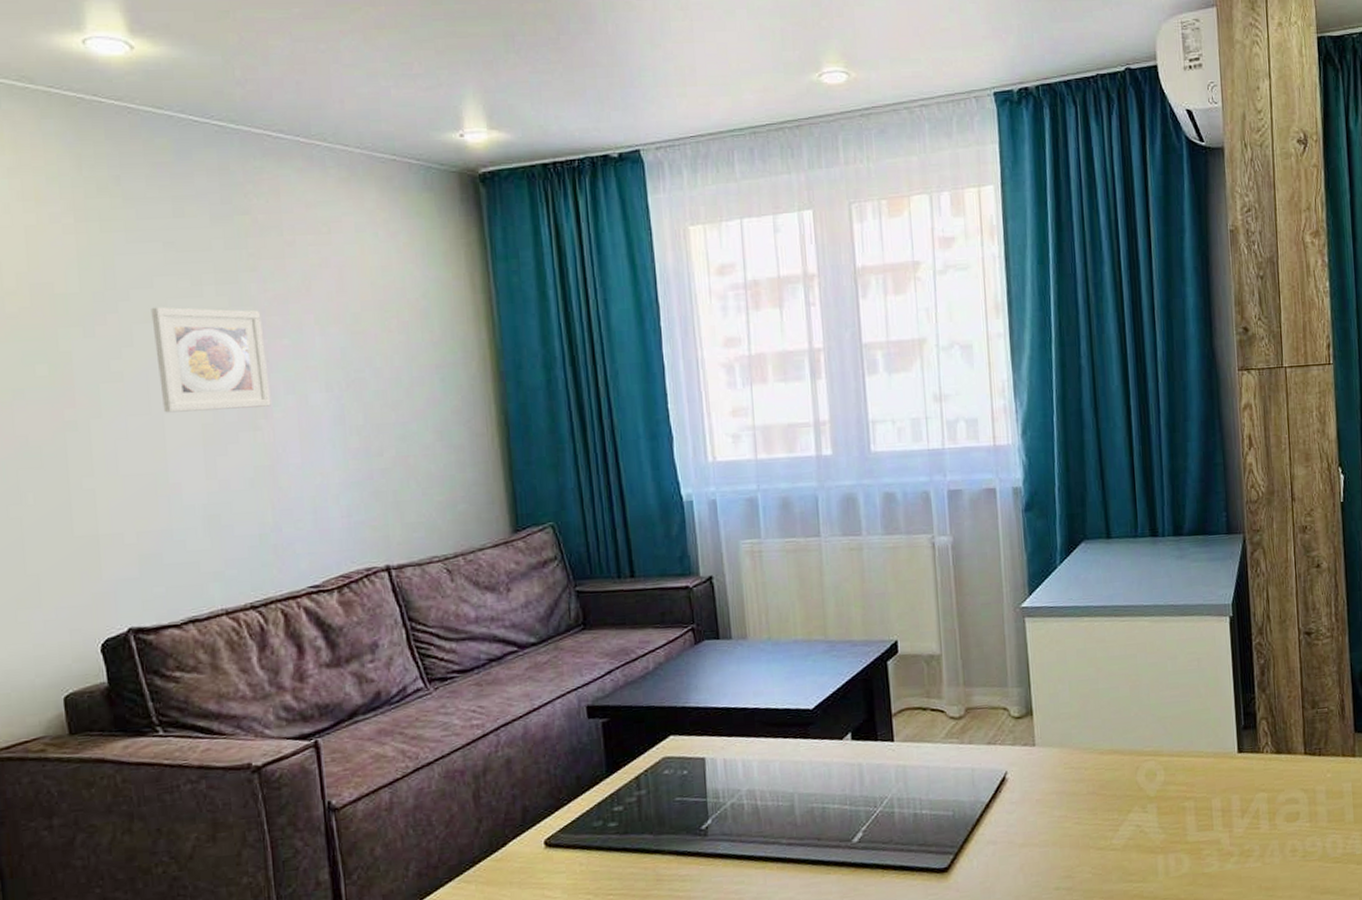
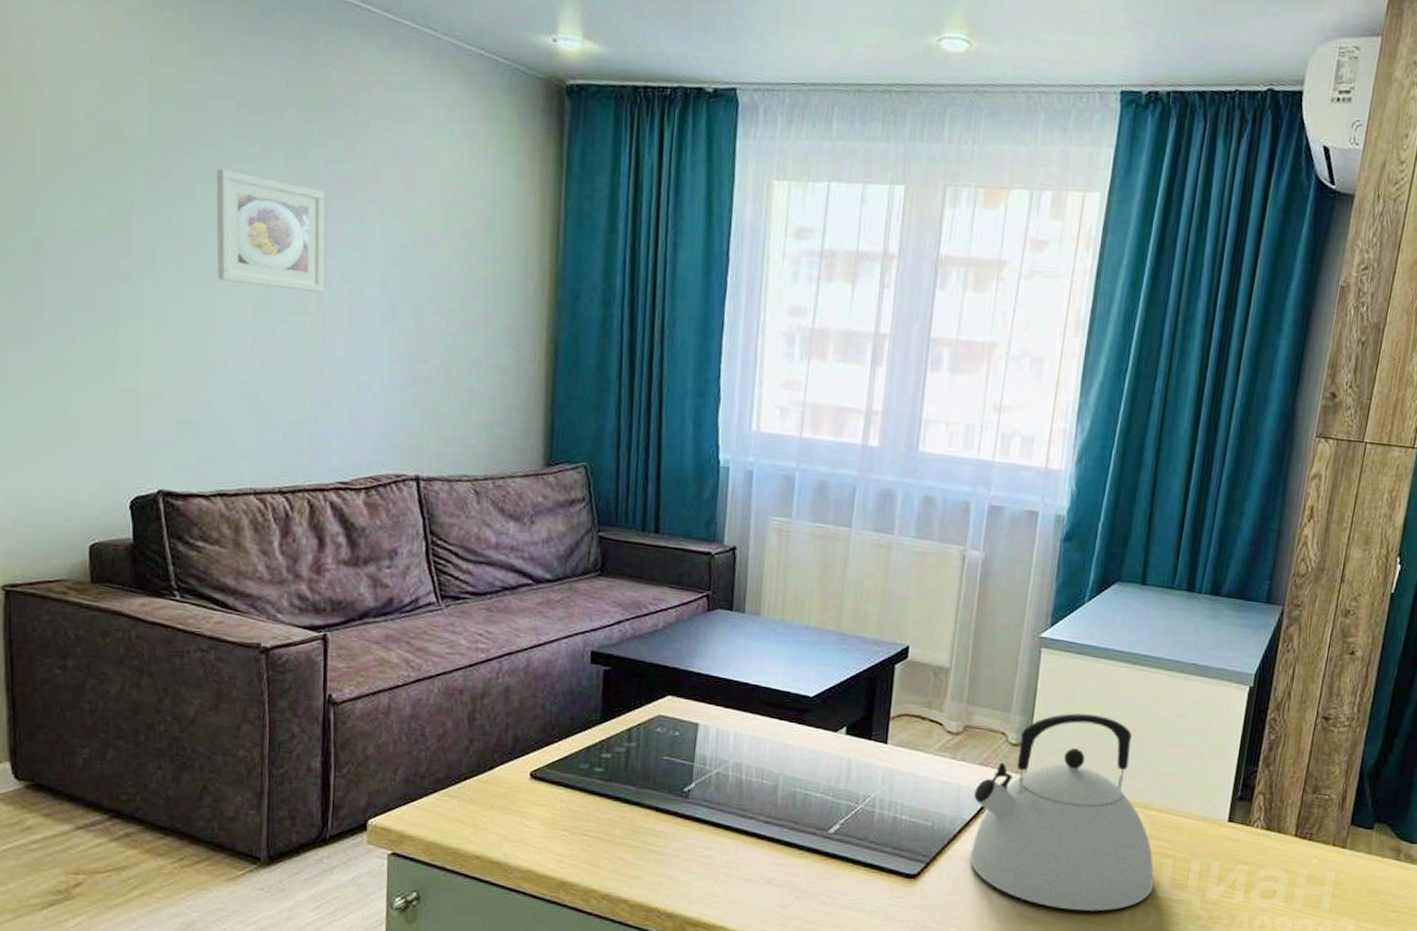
kettle: none [988,672,1181,874] -> present [969,713,1154,911]

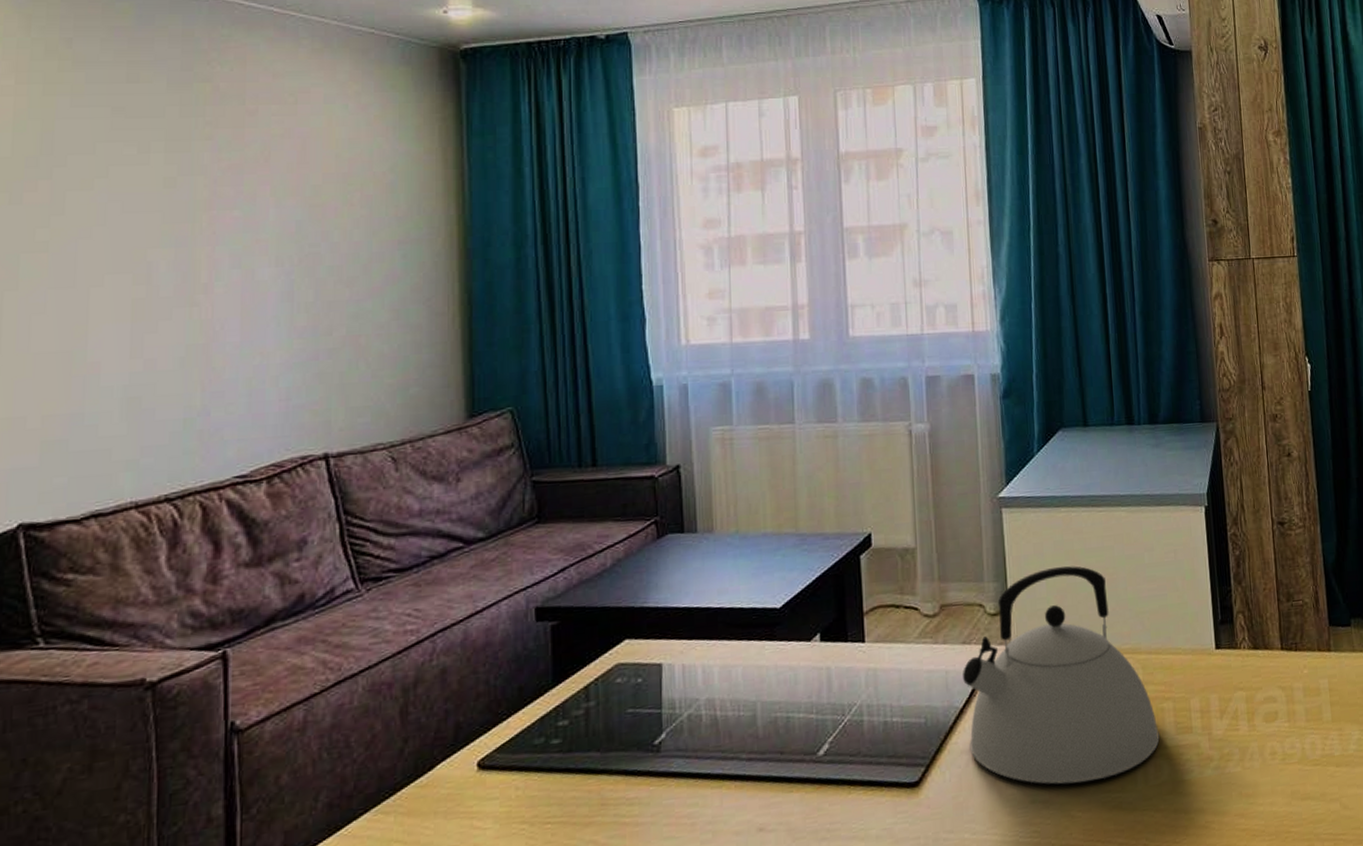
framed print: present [216,168,325,293] -> none [89,174,213,286]

